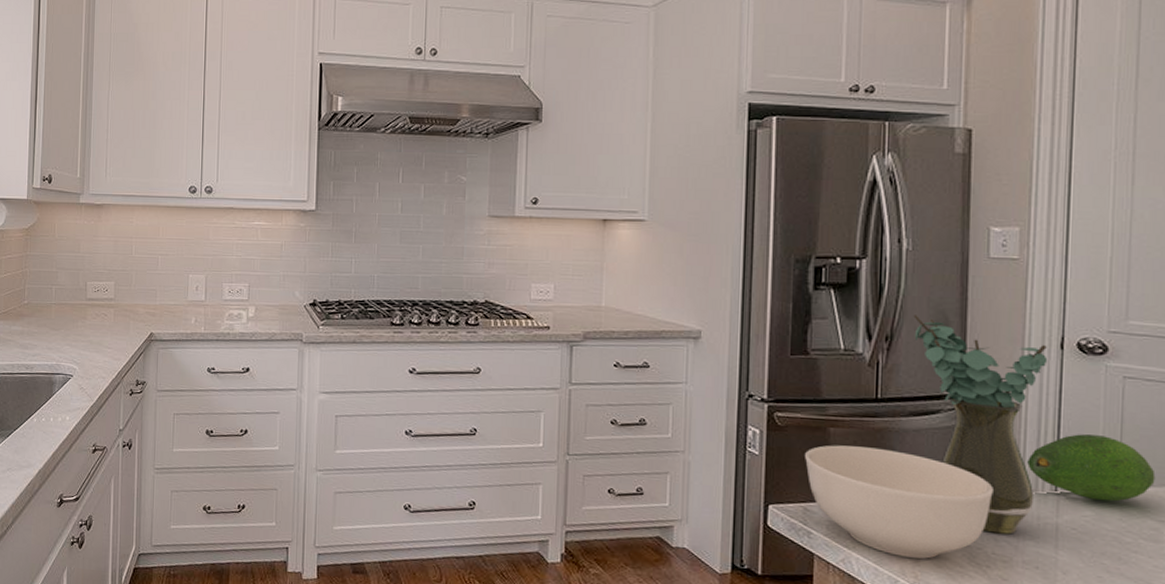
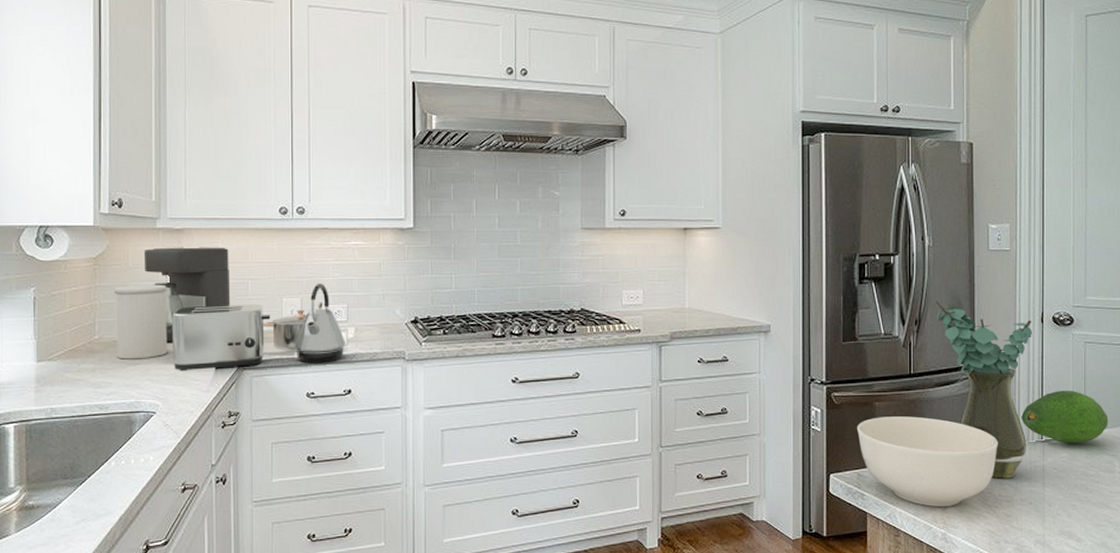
canister: none [41,255,87,325] -> present [114,284,168,360]
coffee maker: none [68,221,143,311] -> present [143,247,231,342]
toaster: none [89,278,178,339] -> present [171,303,271,371]
cooking pot: none [170,286,210,325] -> present [263,309,307,350]
kettle: none [198,261,247,339] -> present [294,283,346,362]

